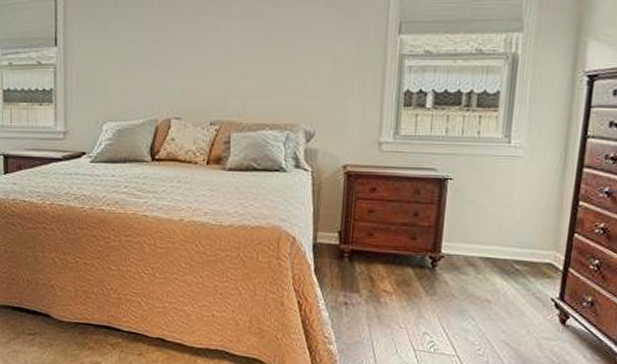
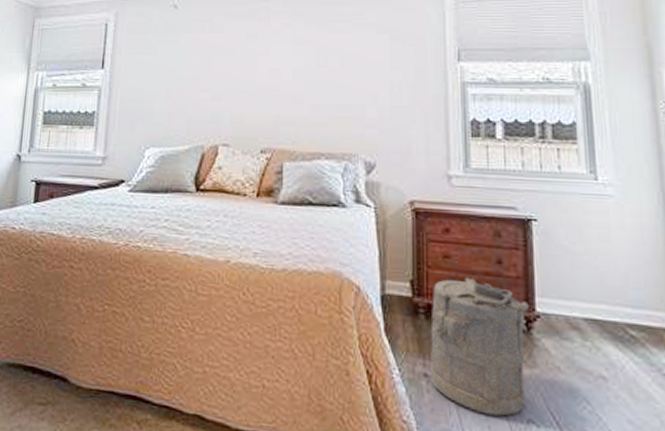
laundry hamper: none [349,227,436,331] -> present [429,277,529,416]

